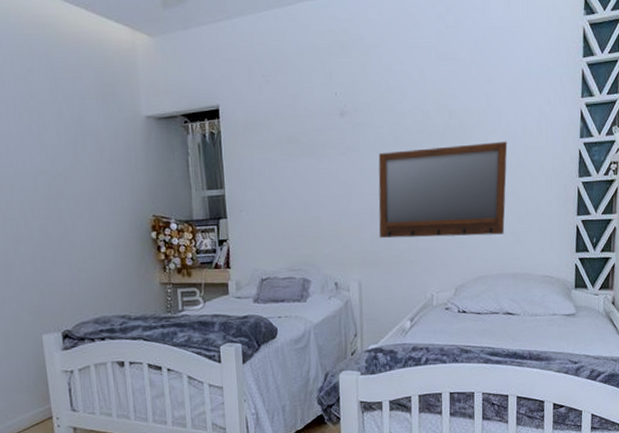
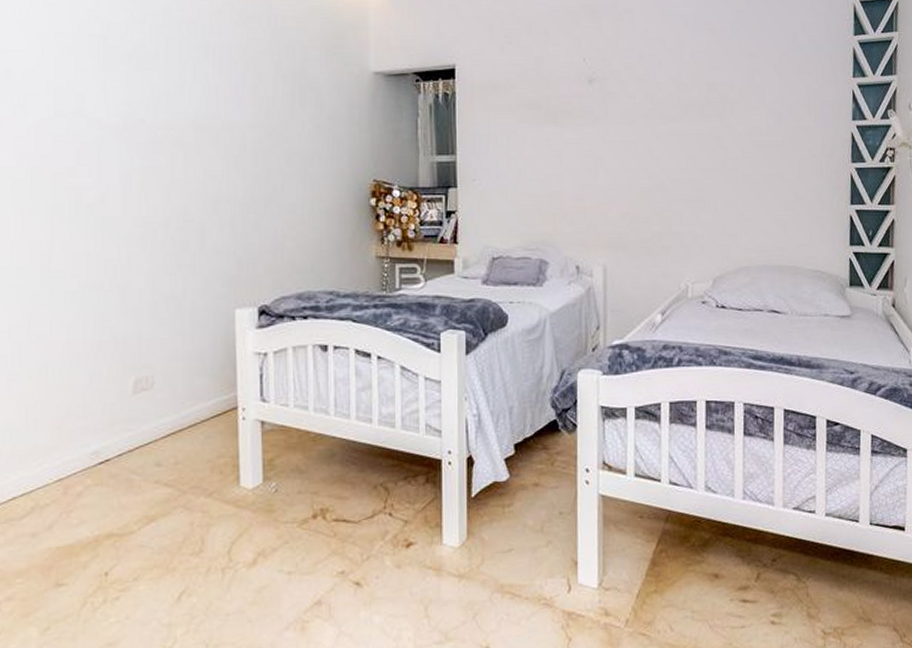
home mirror: present [378,141,508,239] -> none [627,119,773,221]

